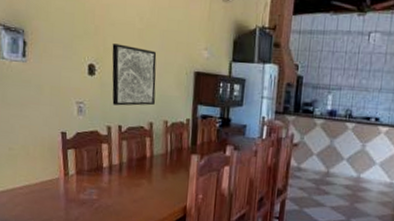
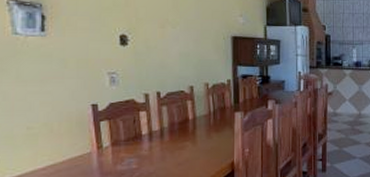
wall art: present [112,44,157,106] -> none [145,14,194,73]

